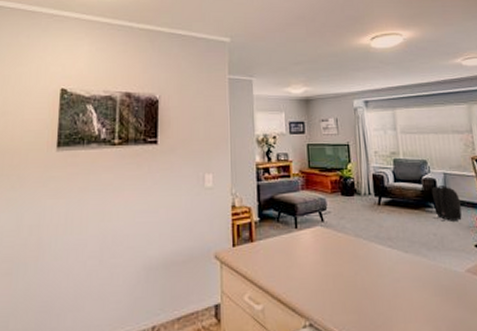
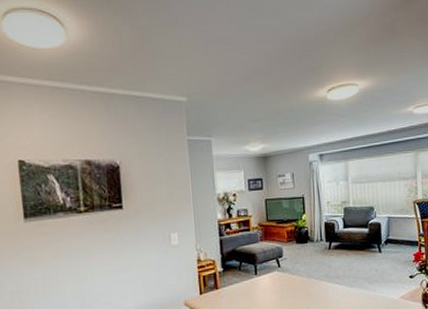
backpack: present [431,186,462,222] -> none [376,228,401,259]

